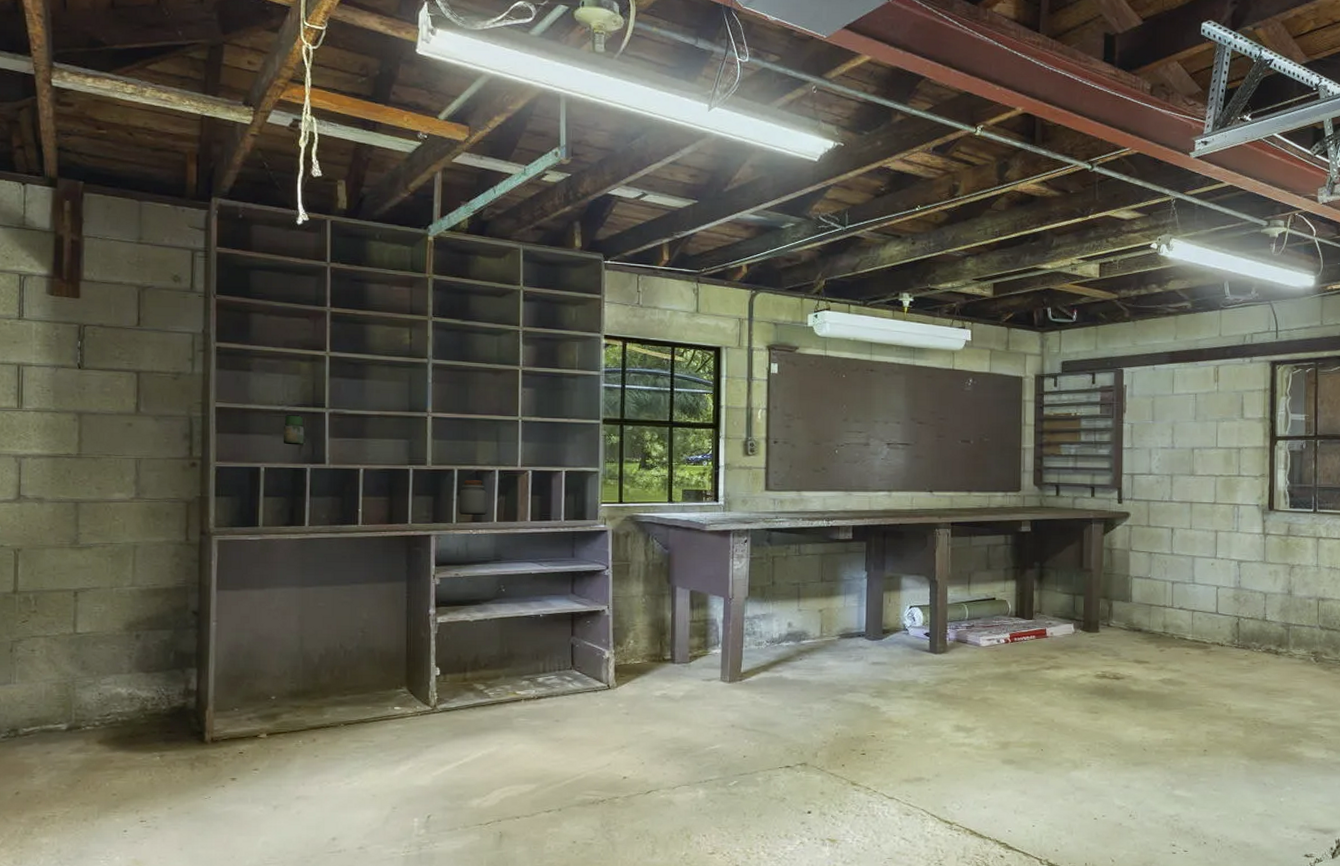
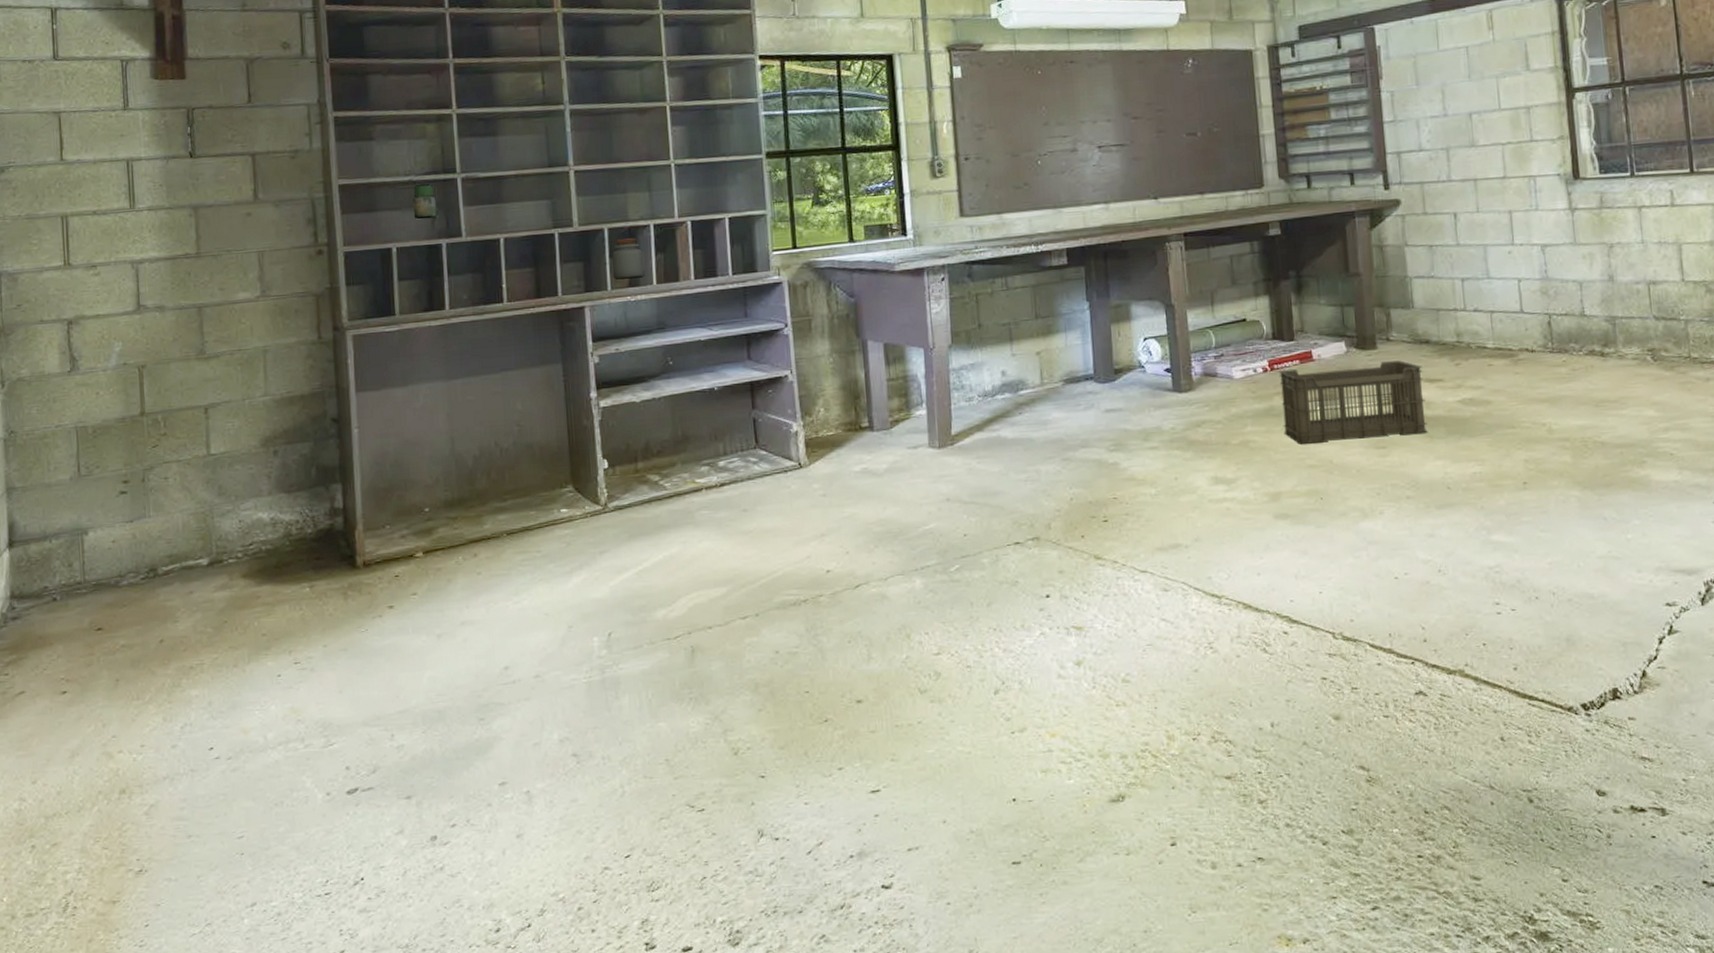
plastic crate: none [1016,643,1134,705] -> present [1278,360,1428,444]

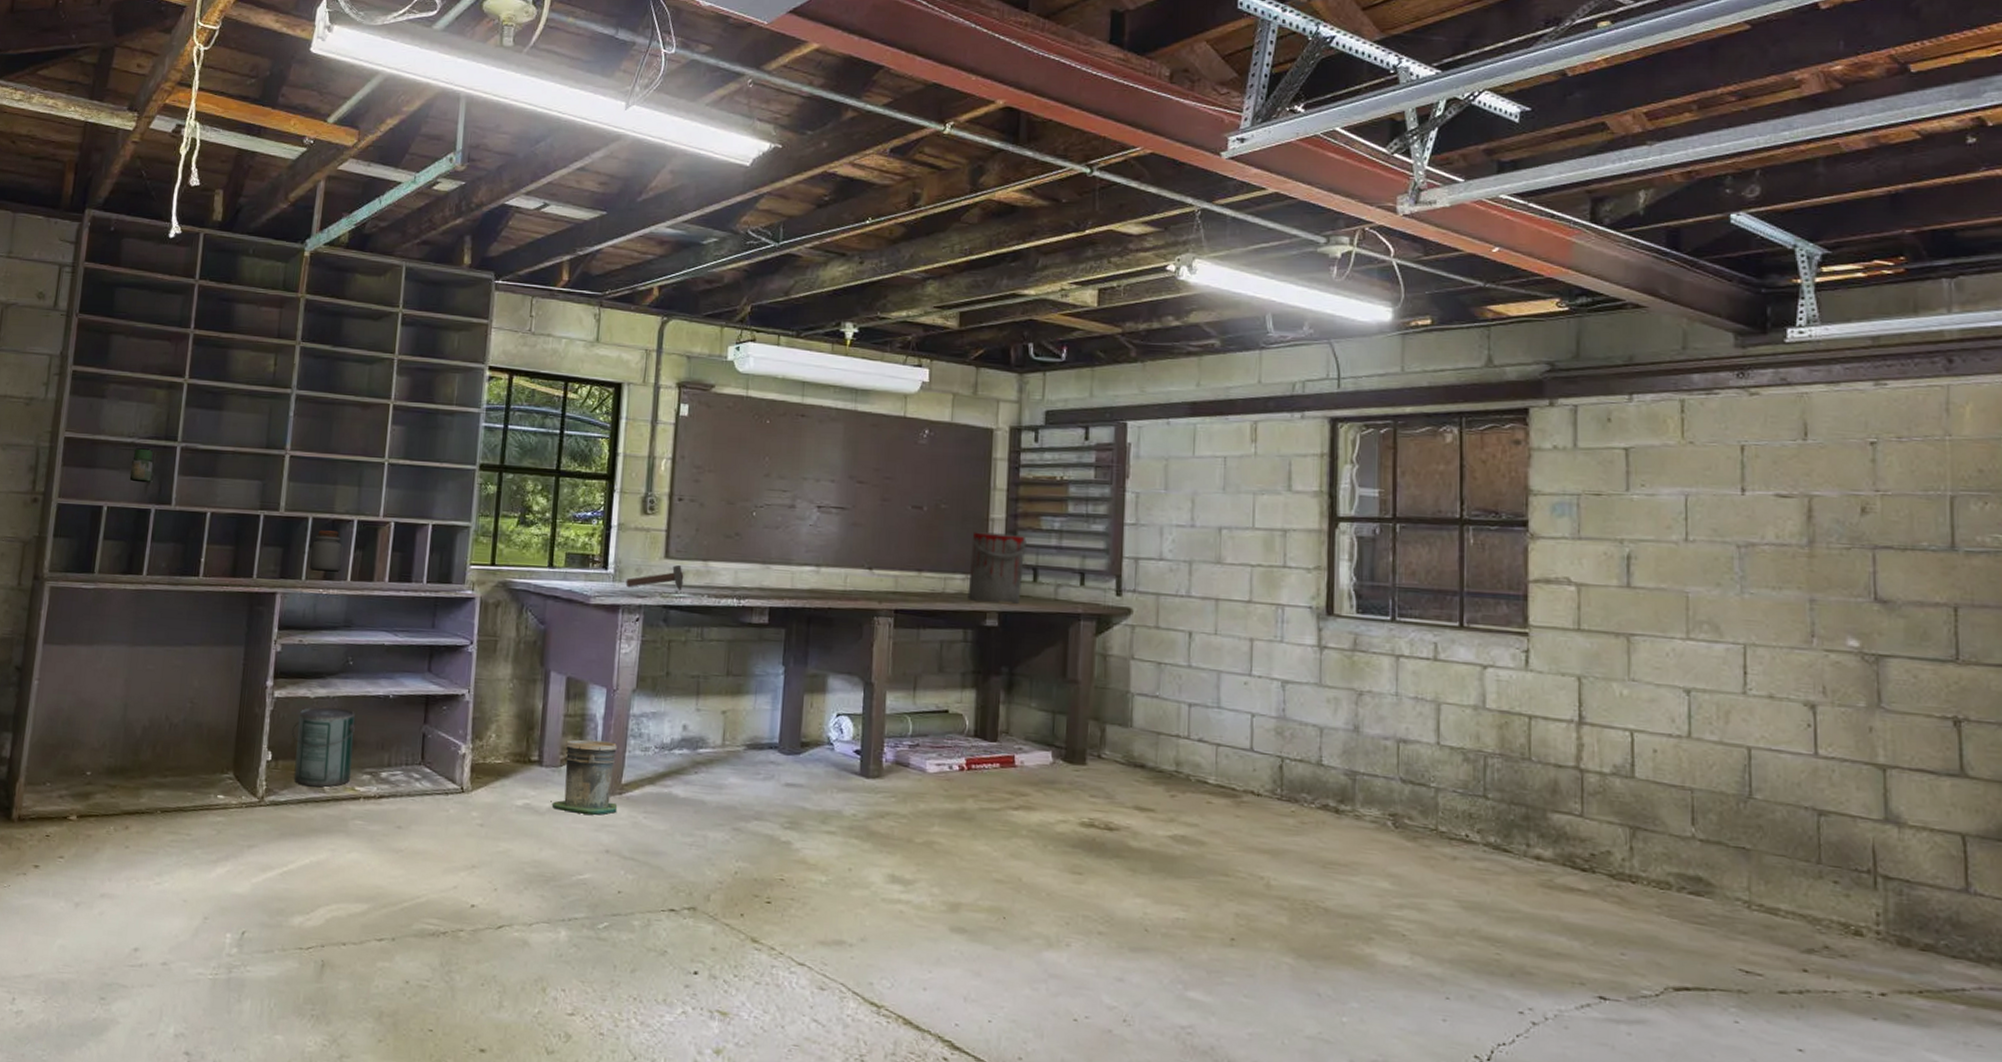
paint can: none [623,407,689,487] -> present [291,707,355,788]
bucket: none [888,397,952,470] -> present [551,739,618,815]
hammer: none [926,222,982,251] -> present [625,565,684,590]
paint can: none [1246,146,1298,215] -> present [967,532,1026,606]
plastic crate: present [1278,360,1428,444] -> none [972,772,1134,866]

